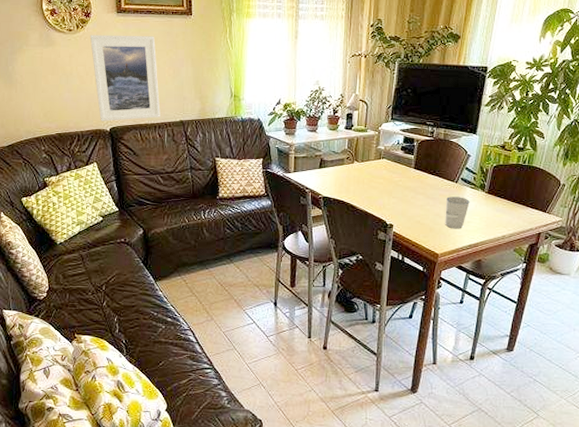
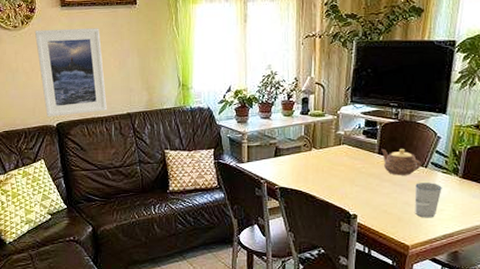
teapot: none [417,164,452,189] -> present [381,148,421,175]

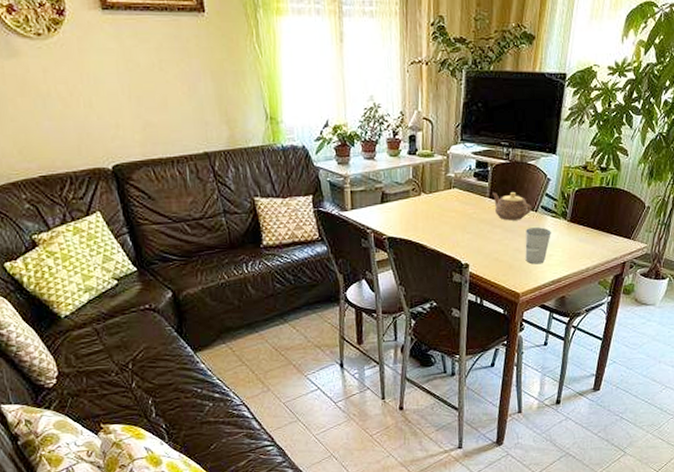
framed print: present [34,28,107,117] -> none [67,40,178,157]

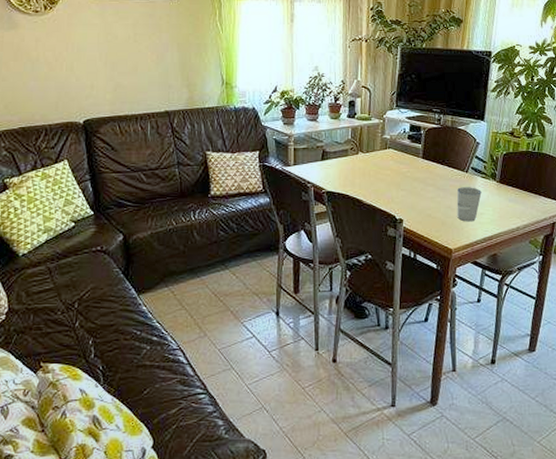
teapot: present [492,192,532,221] -> none [425,153,462,180]

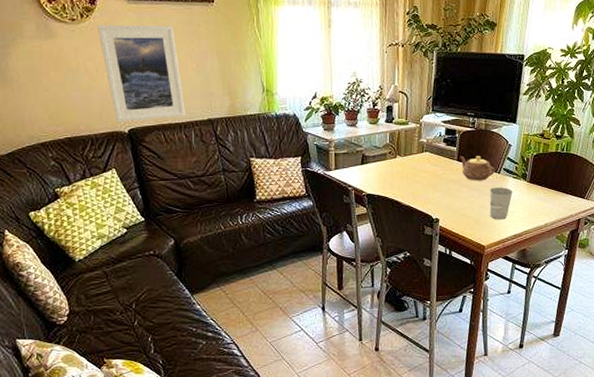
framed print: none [59,17,142,113] -> present [97,25,185,122]
teapot: none [425,153,462,180] -> present [460,155,495,181]

